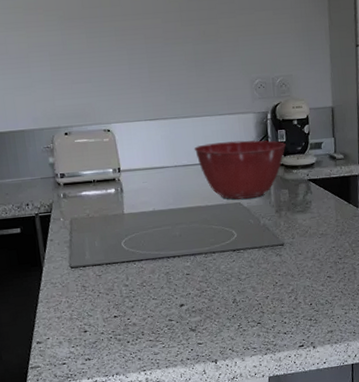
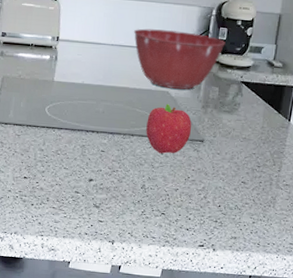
fruit: none [225,215,270,265] -> present [146,104,192,154]

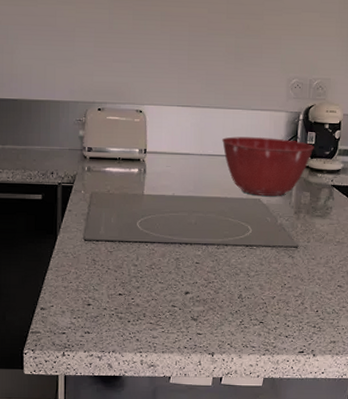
fruit: present [146,104,192,154] -> none [240,212,286,262]

